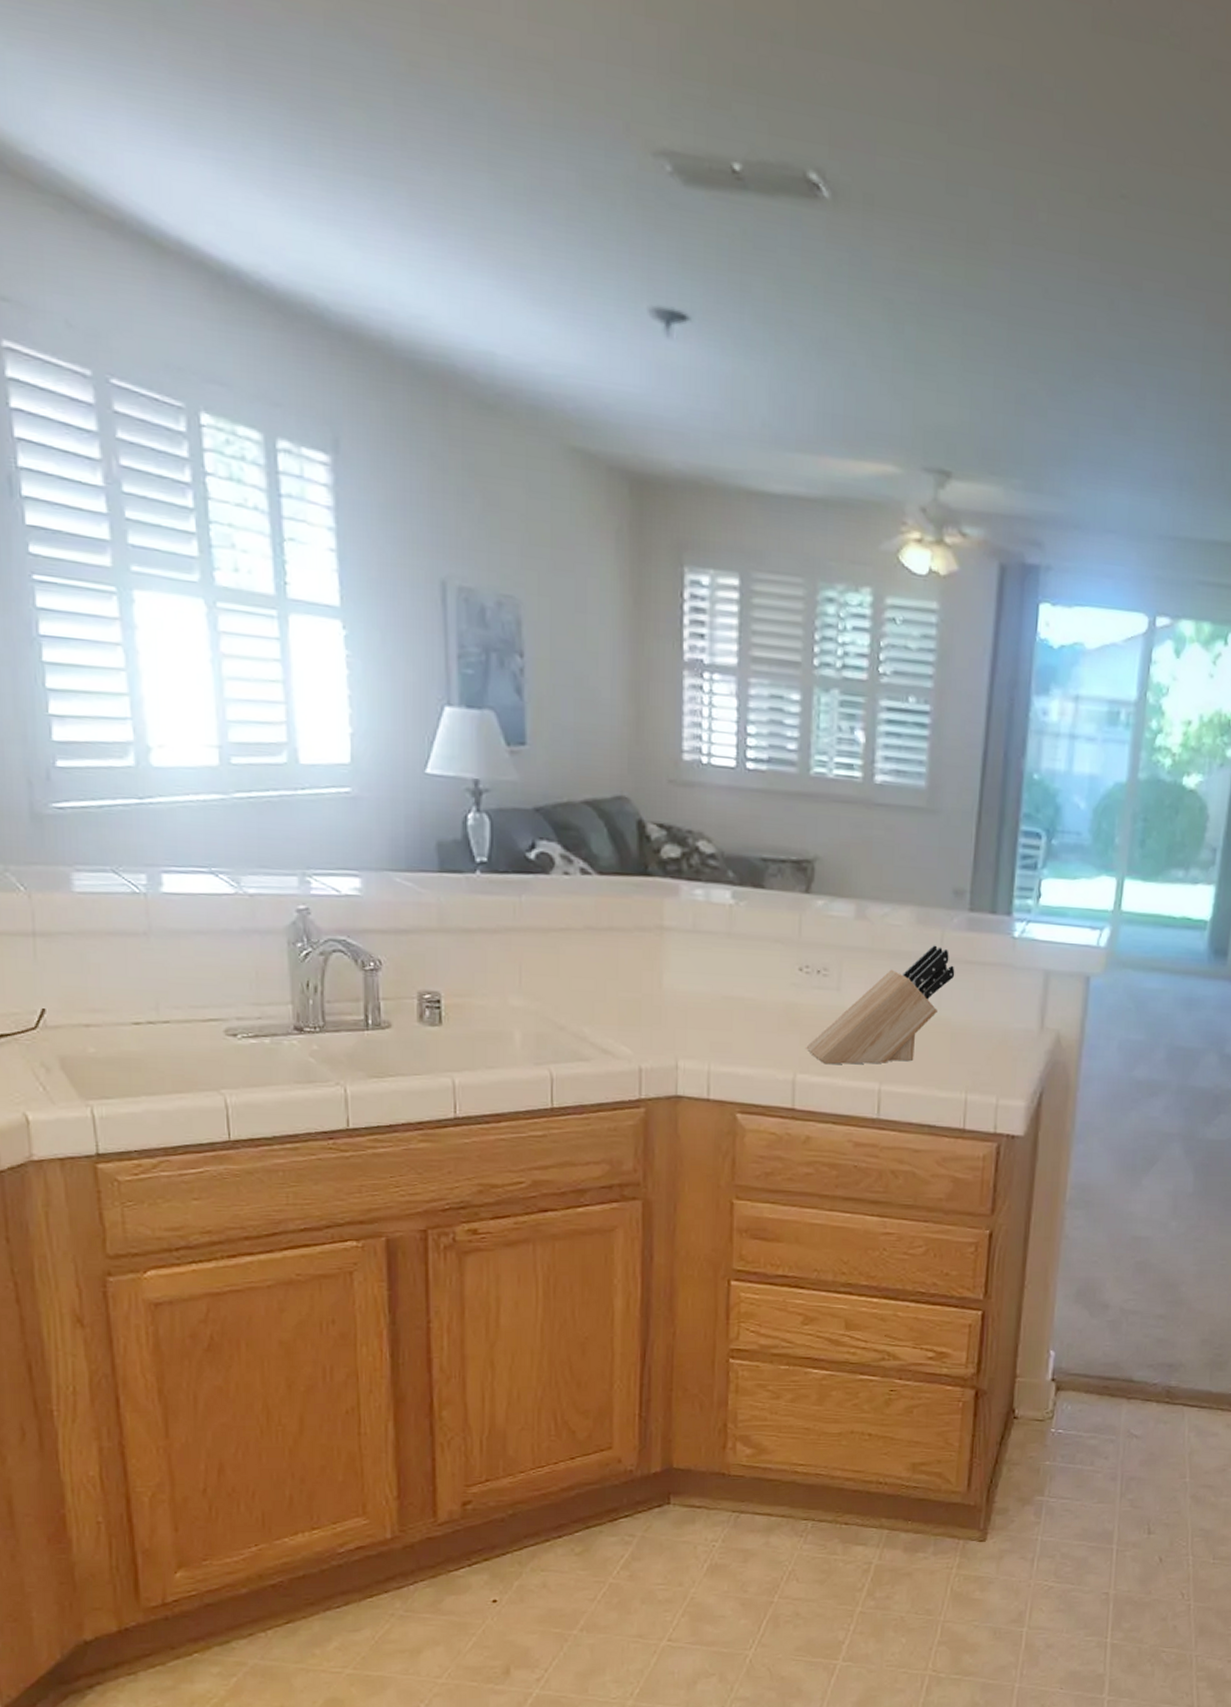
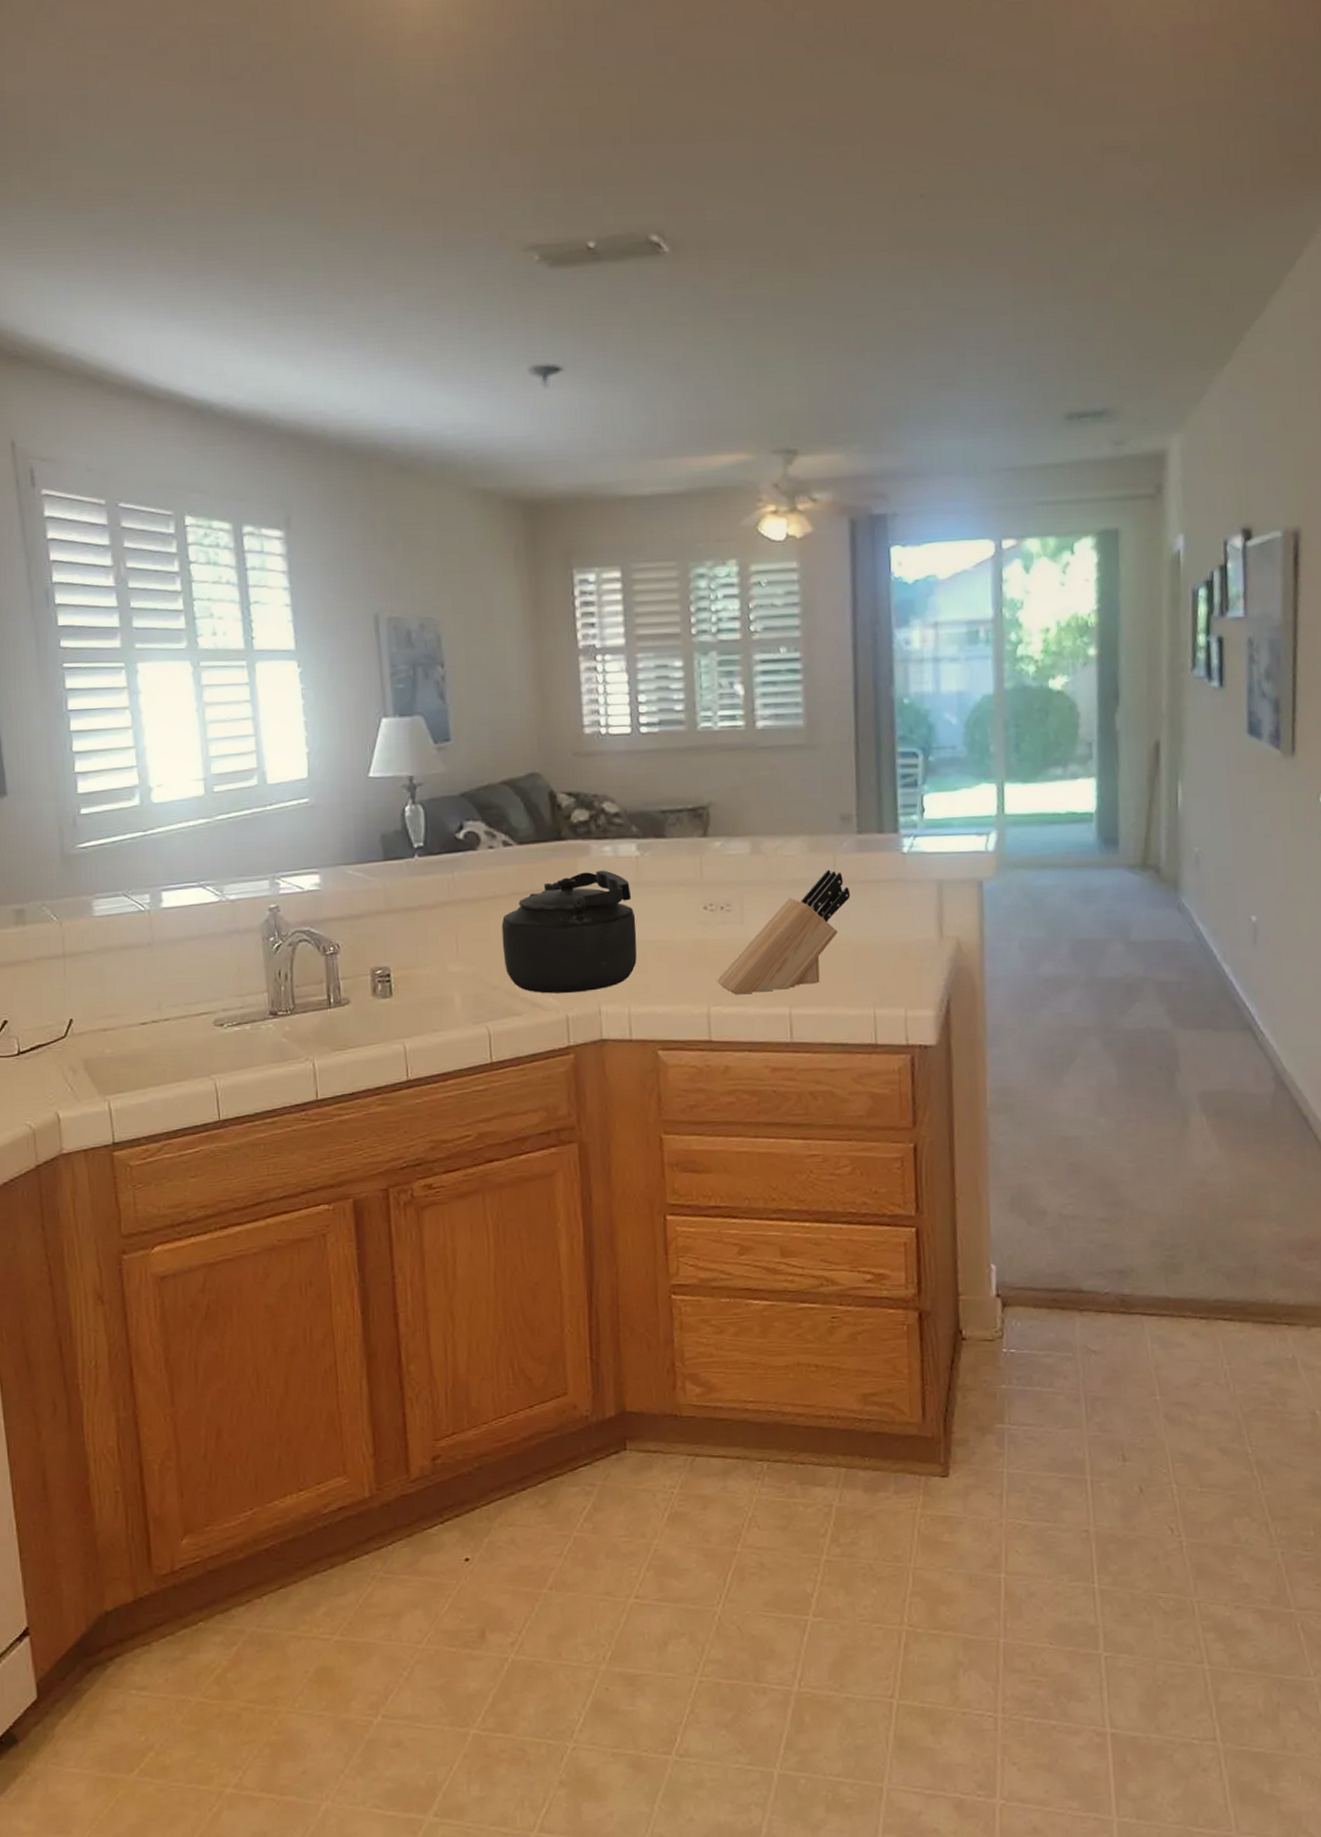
kettle: none [573,914,724,1044] -> present [501,870,637,994]

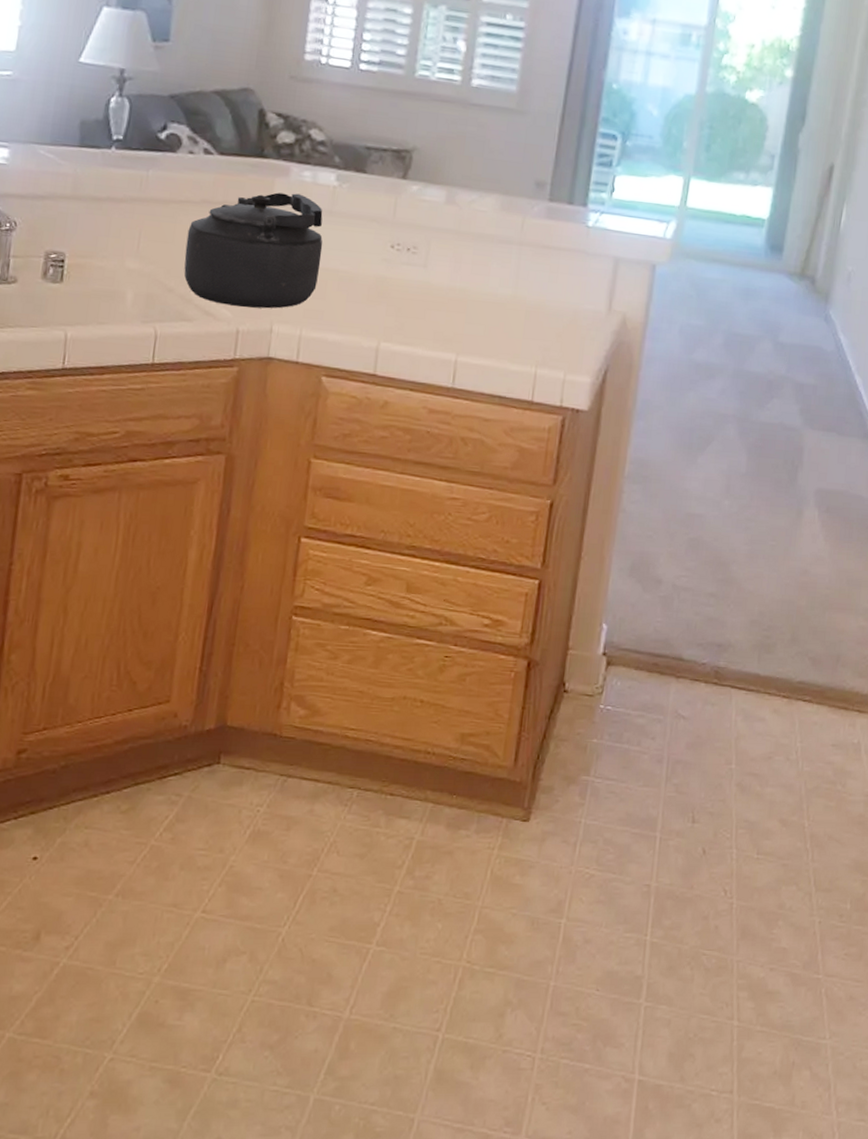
knife block: present [717,870,851,995] -> none [391,230,533,336]

